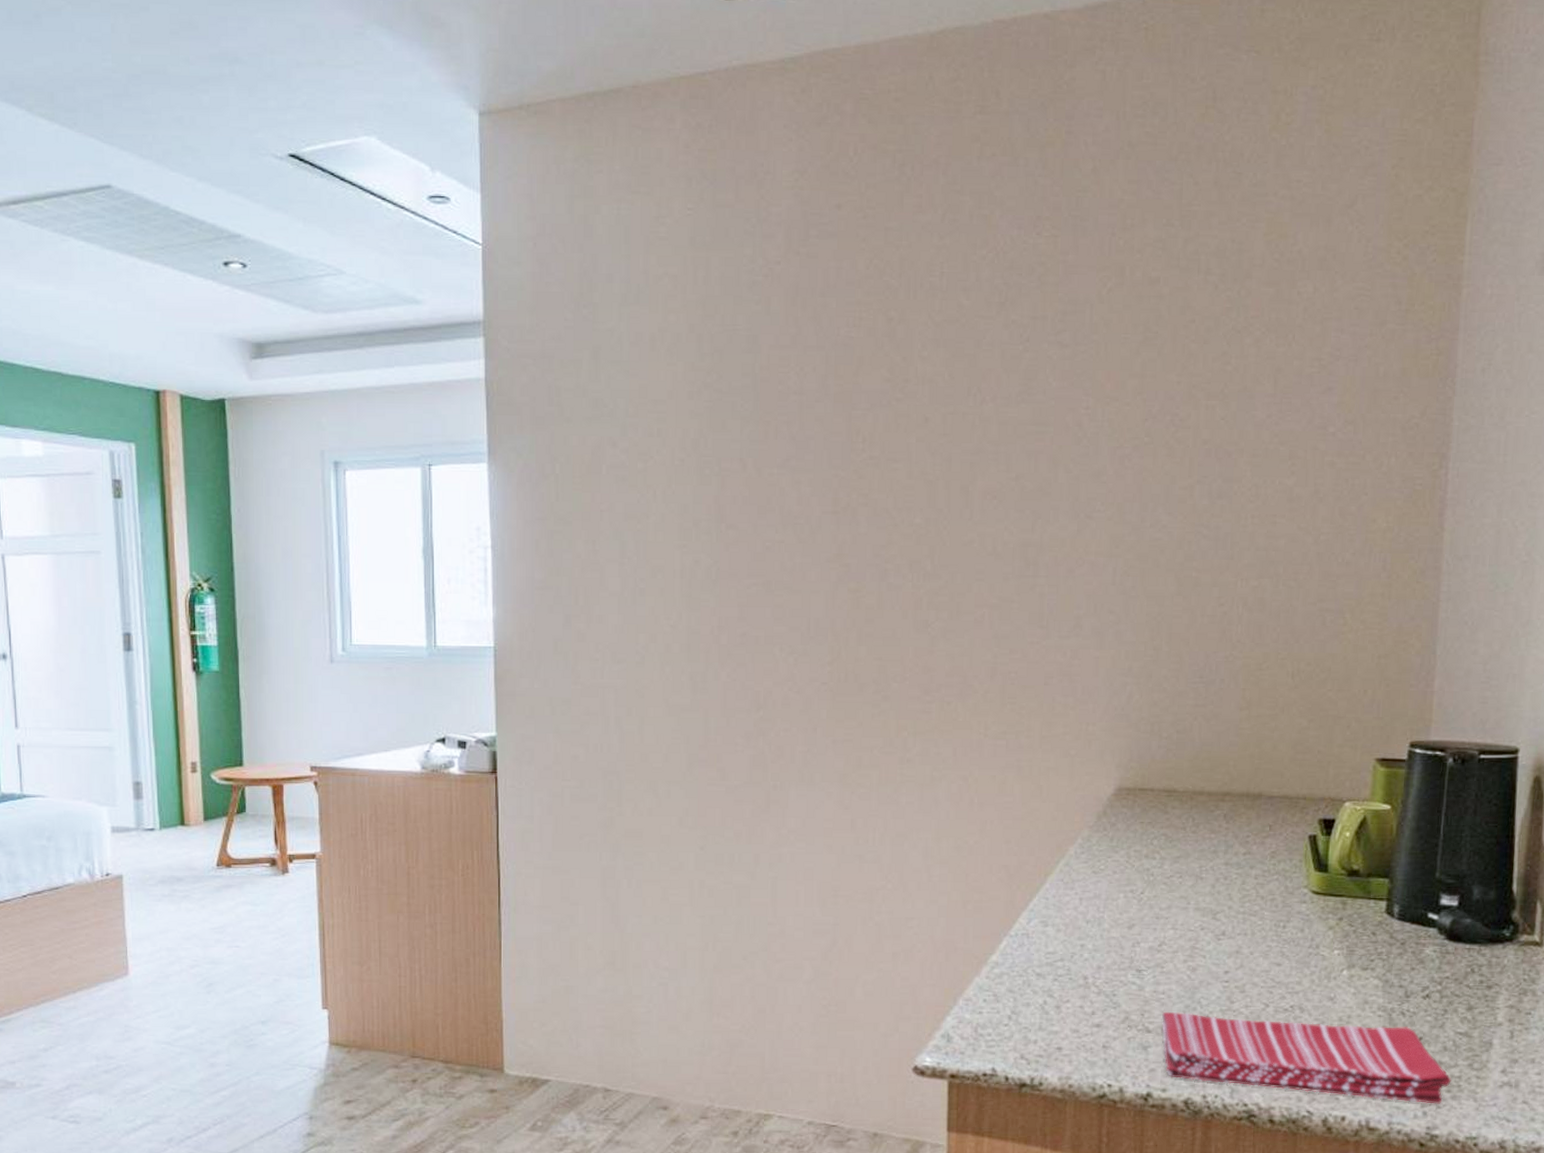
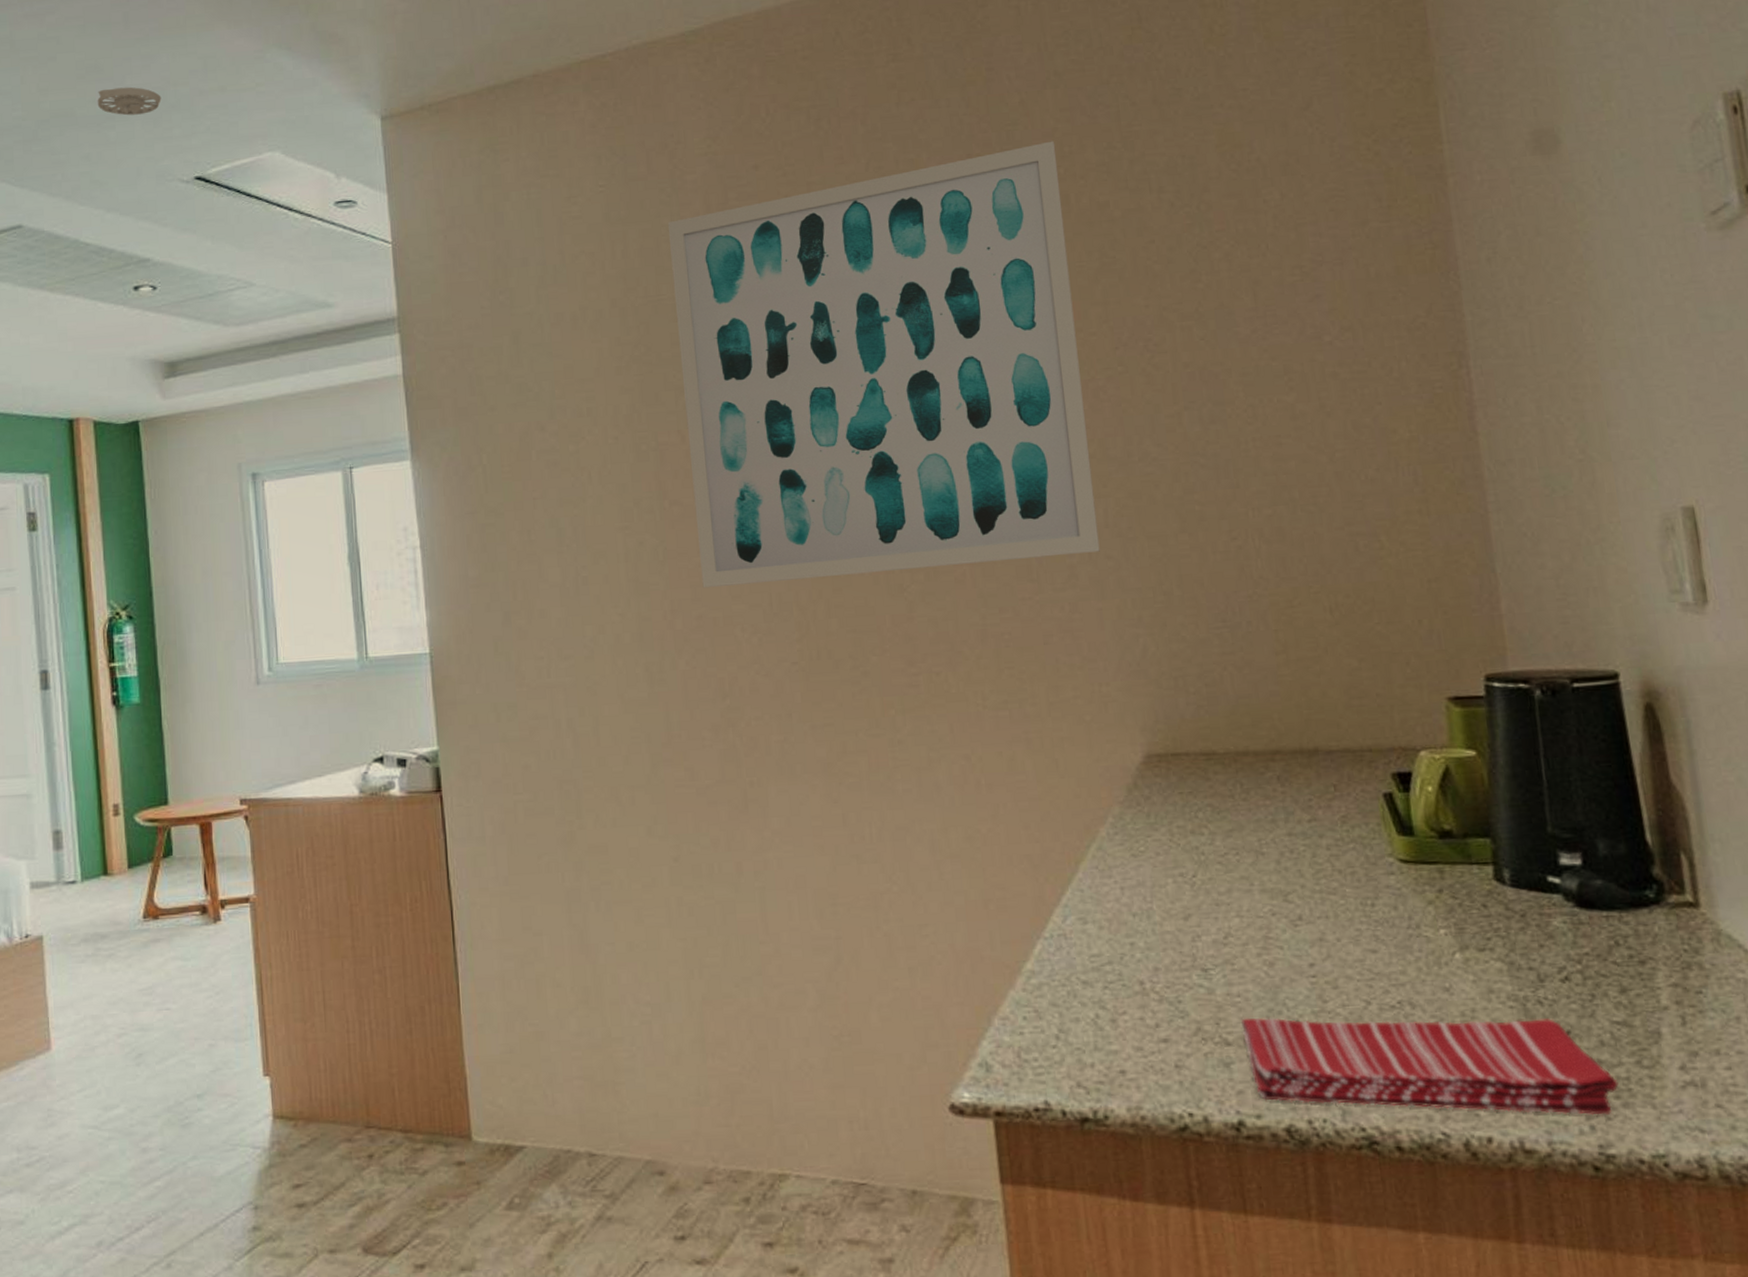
smoke detector: none [191,48,258,81] -> present [97,87,162,116]
wall art: none [748,212,1120,609] -> present [667,141,1100,589]

